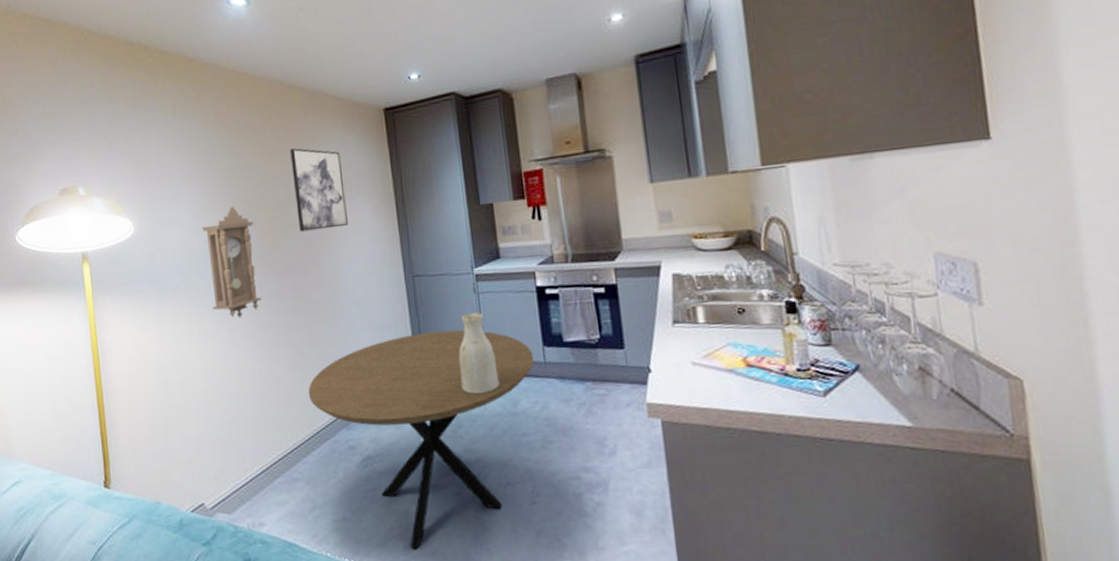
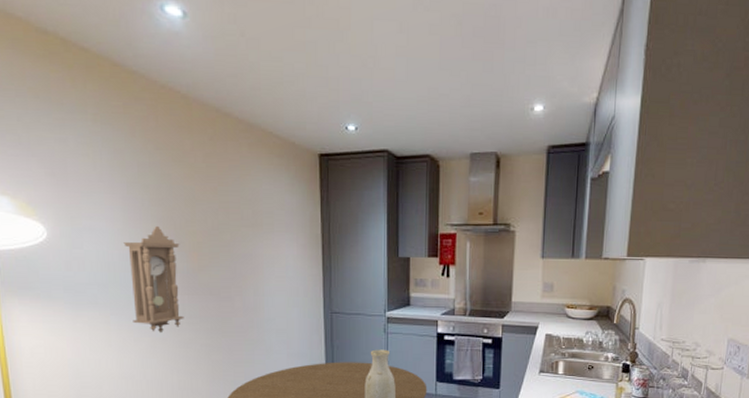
wall art: present [290,148,348,232] -> none [222,178,275,261]

